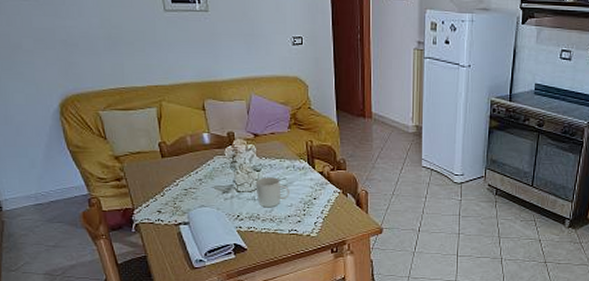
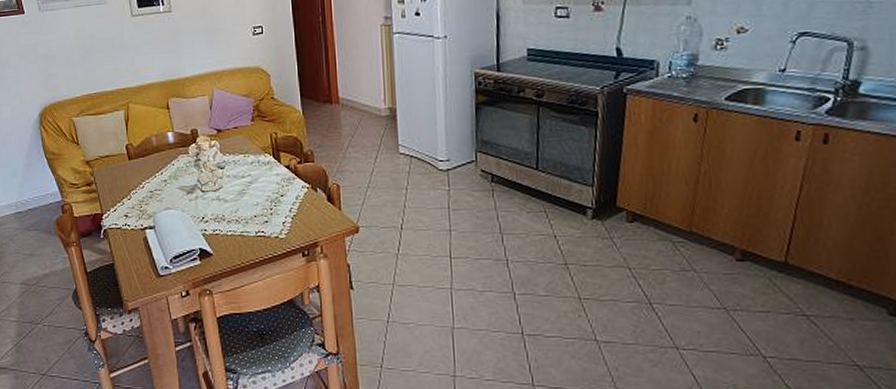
mug: present [255,177,289,208] -> none [219,174,255,208]

